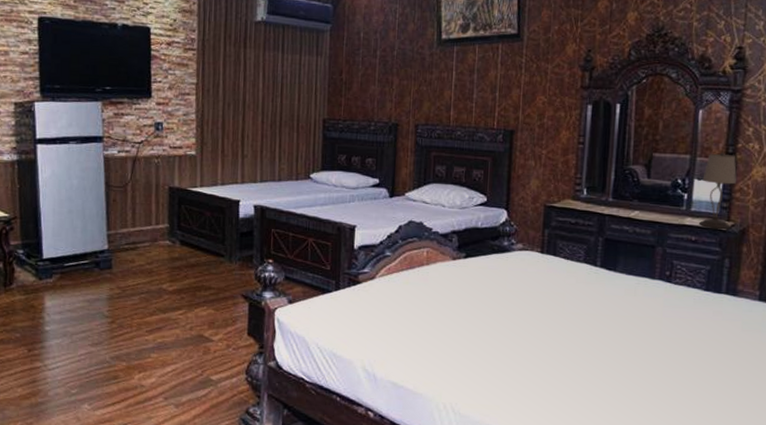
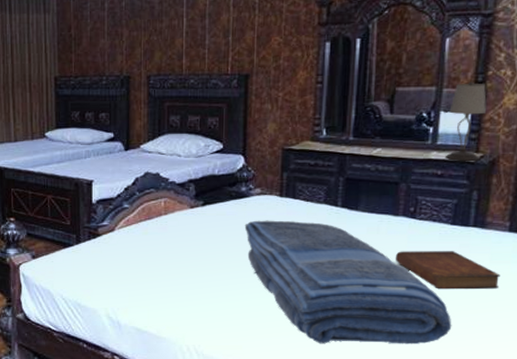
towel: none [505,276,706,411] -> present [244,220,452,344]
bible: none [651,315,752,357] -> present [395,251,501,289]

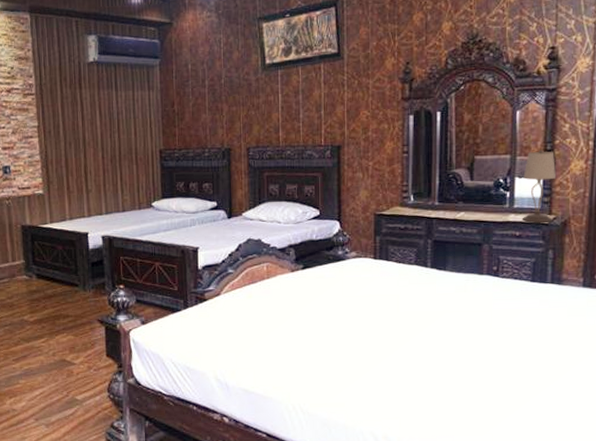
towel: present [244,220,452,344] -> none [342,281,537,398]
bible: present [395,251,501,289] -> none [482,306,578,342]

